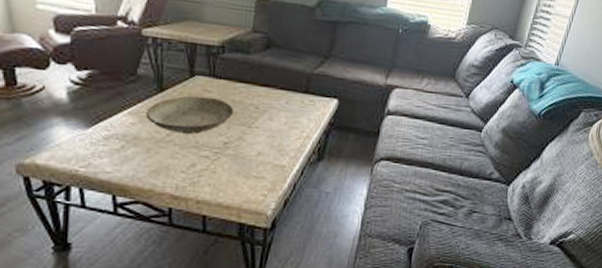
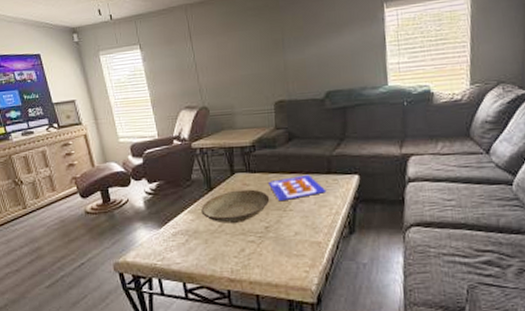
poster: none [235,90,301,117] -> present [269,174,327,202]

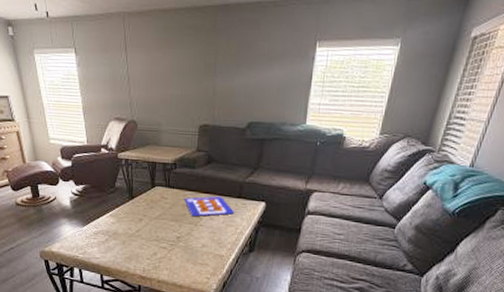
decorative bowl: present [201,189,270,224] -> none [122,201,184,231]

